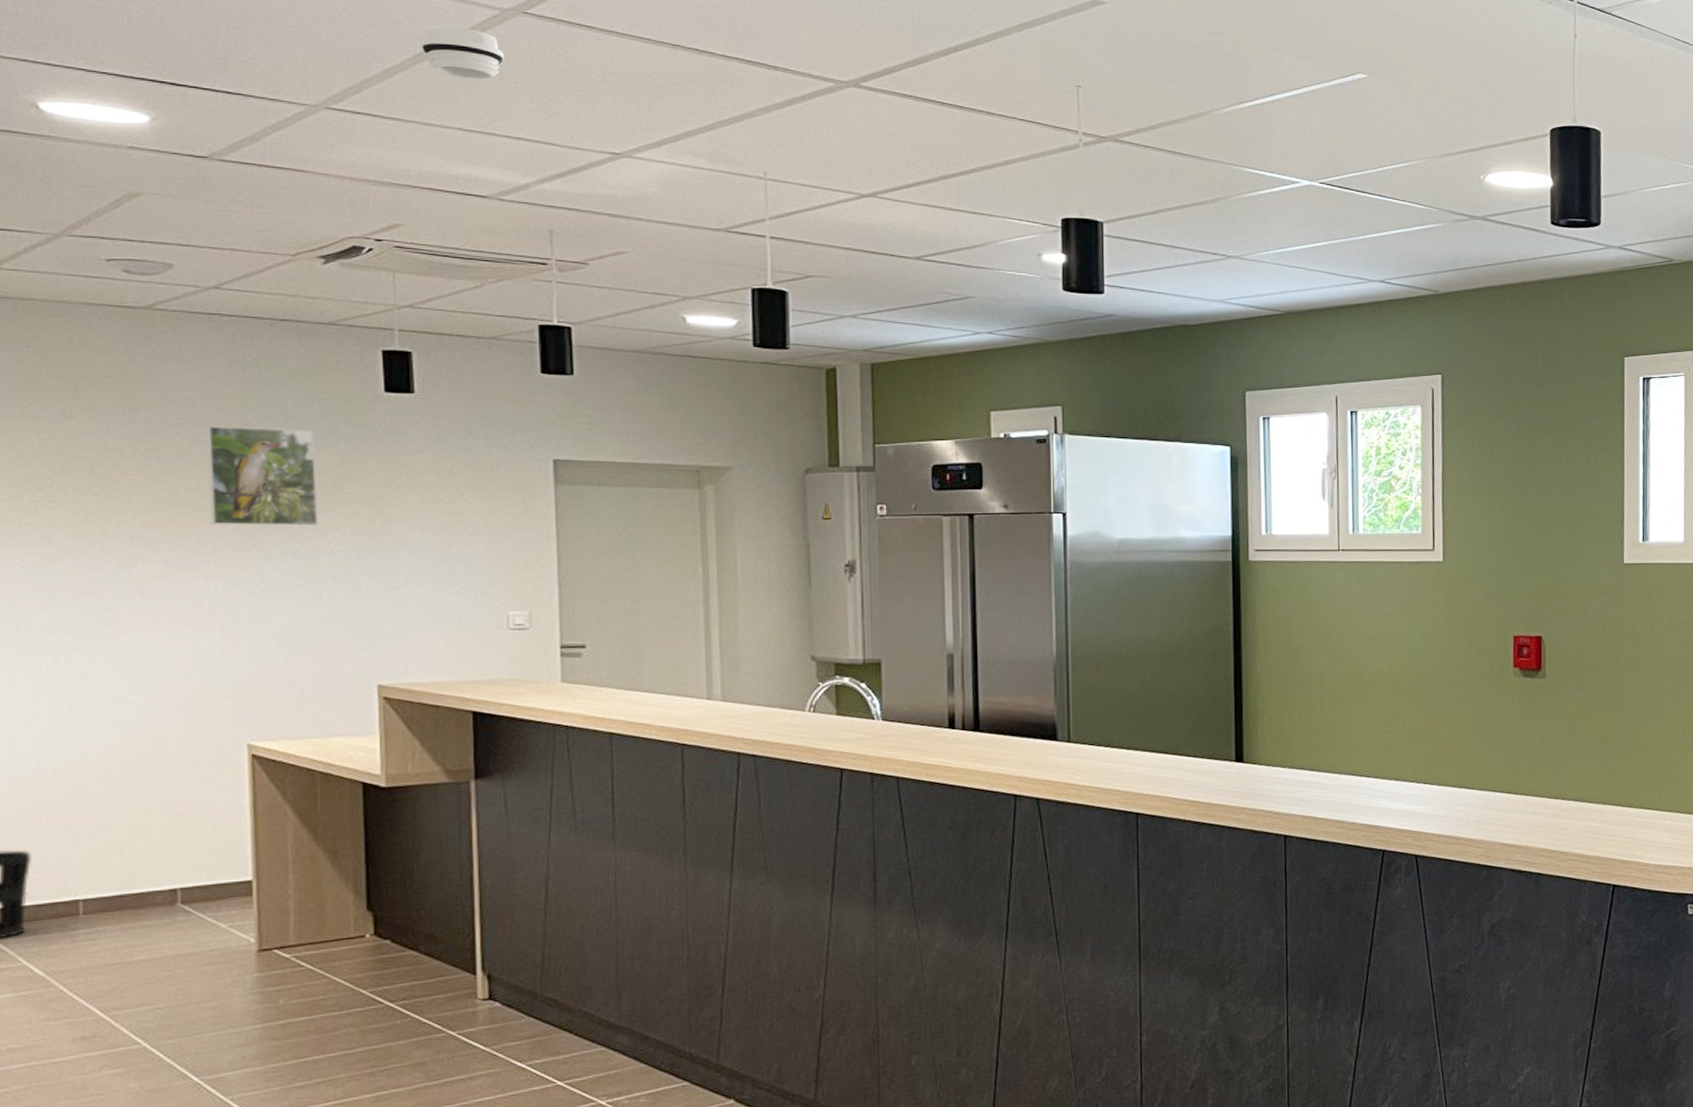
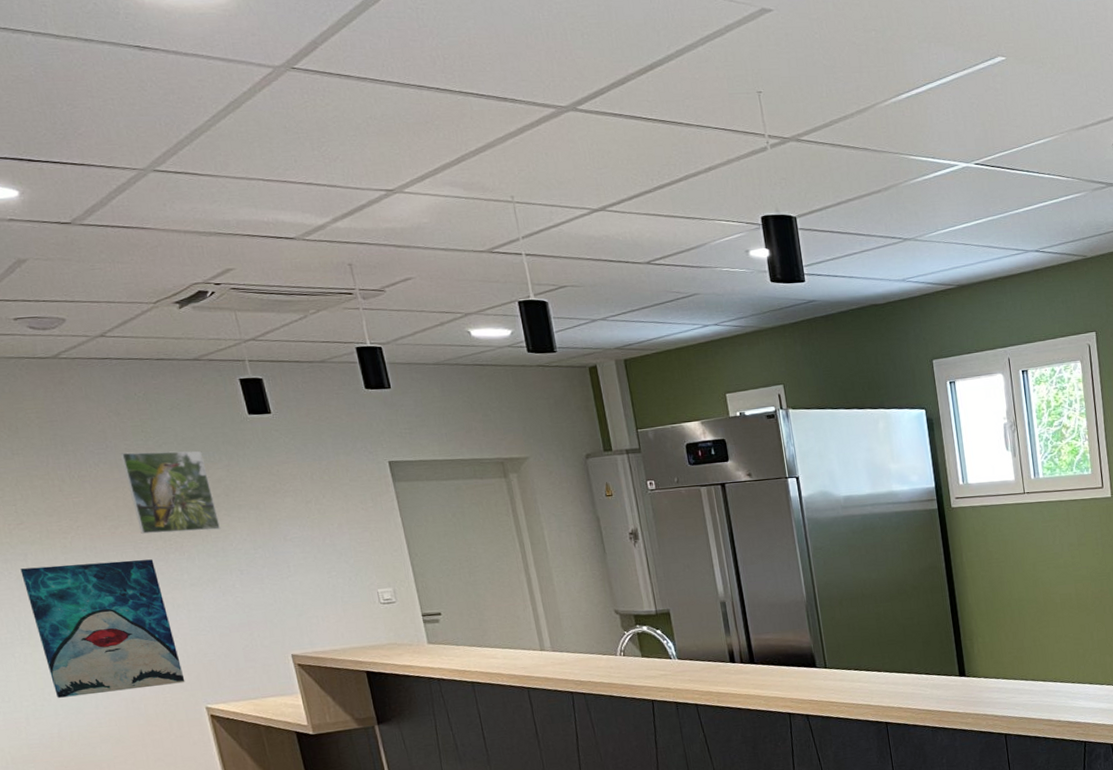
wall art: none [37,555,228,721] -> present [20,559,185,698]
smoke detector: present [420,25,504,80] -> none [215,86,284,134]

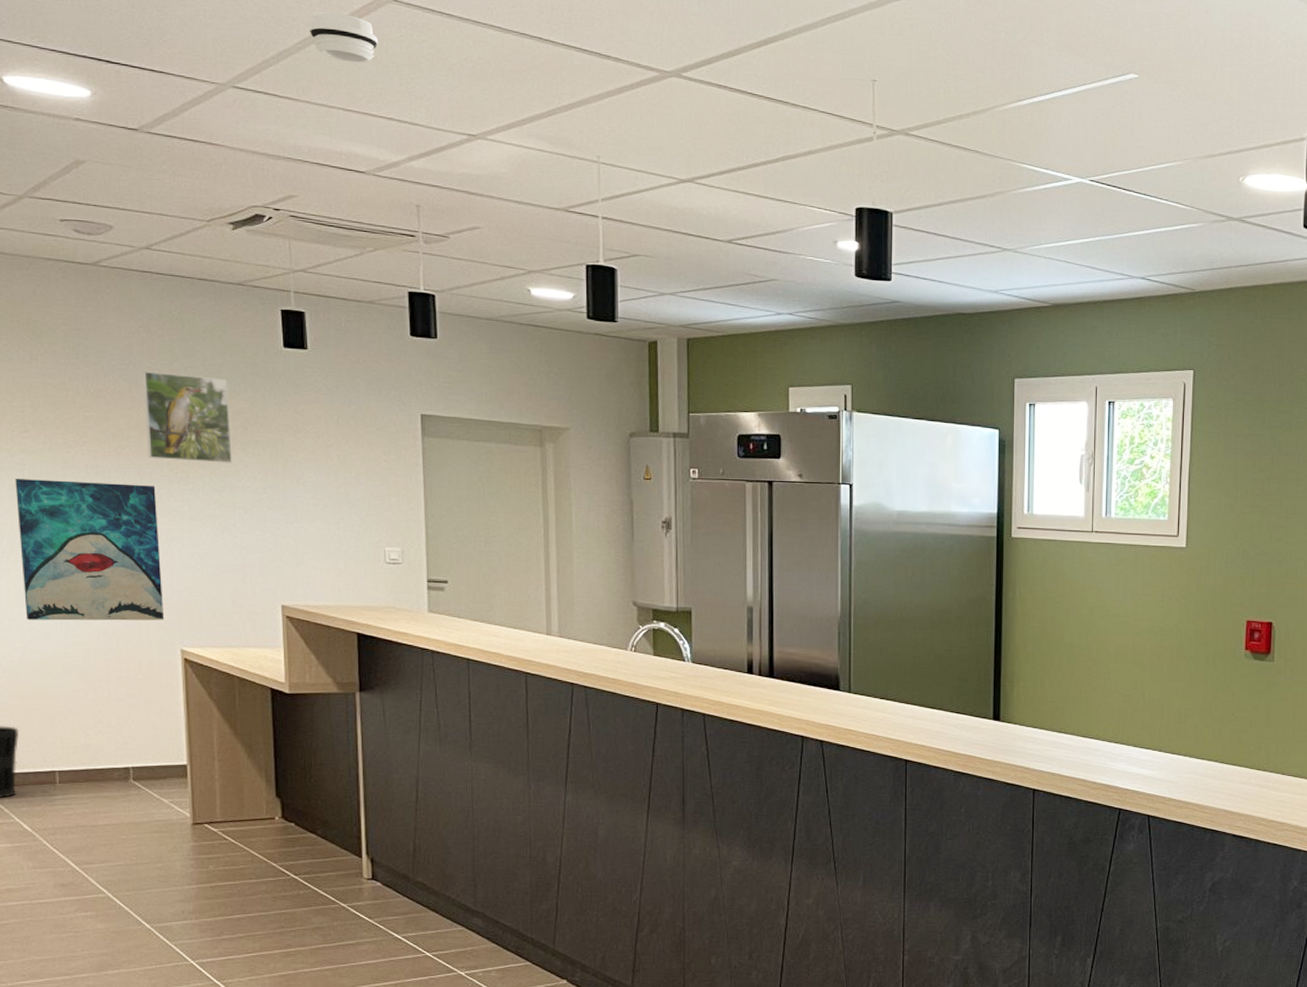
smoke detector: none [215,86,284,134] -> present [308,11,378,63]

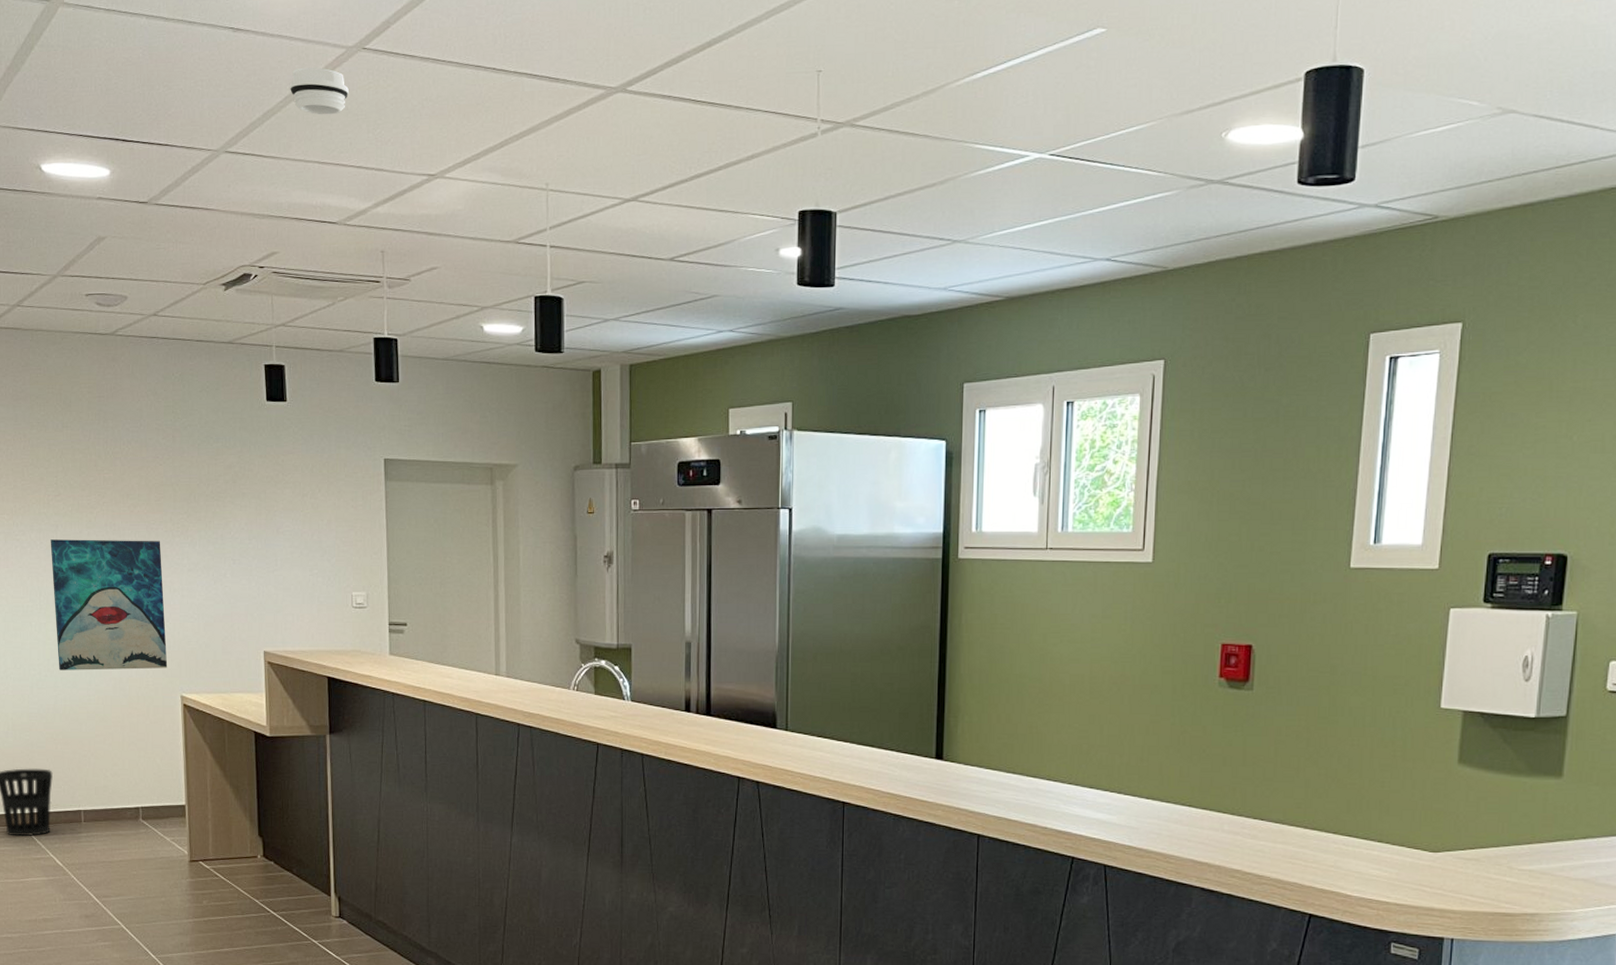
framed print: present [143,371,233,463] -> none [151,432,224,516]

